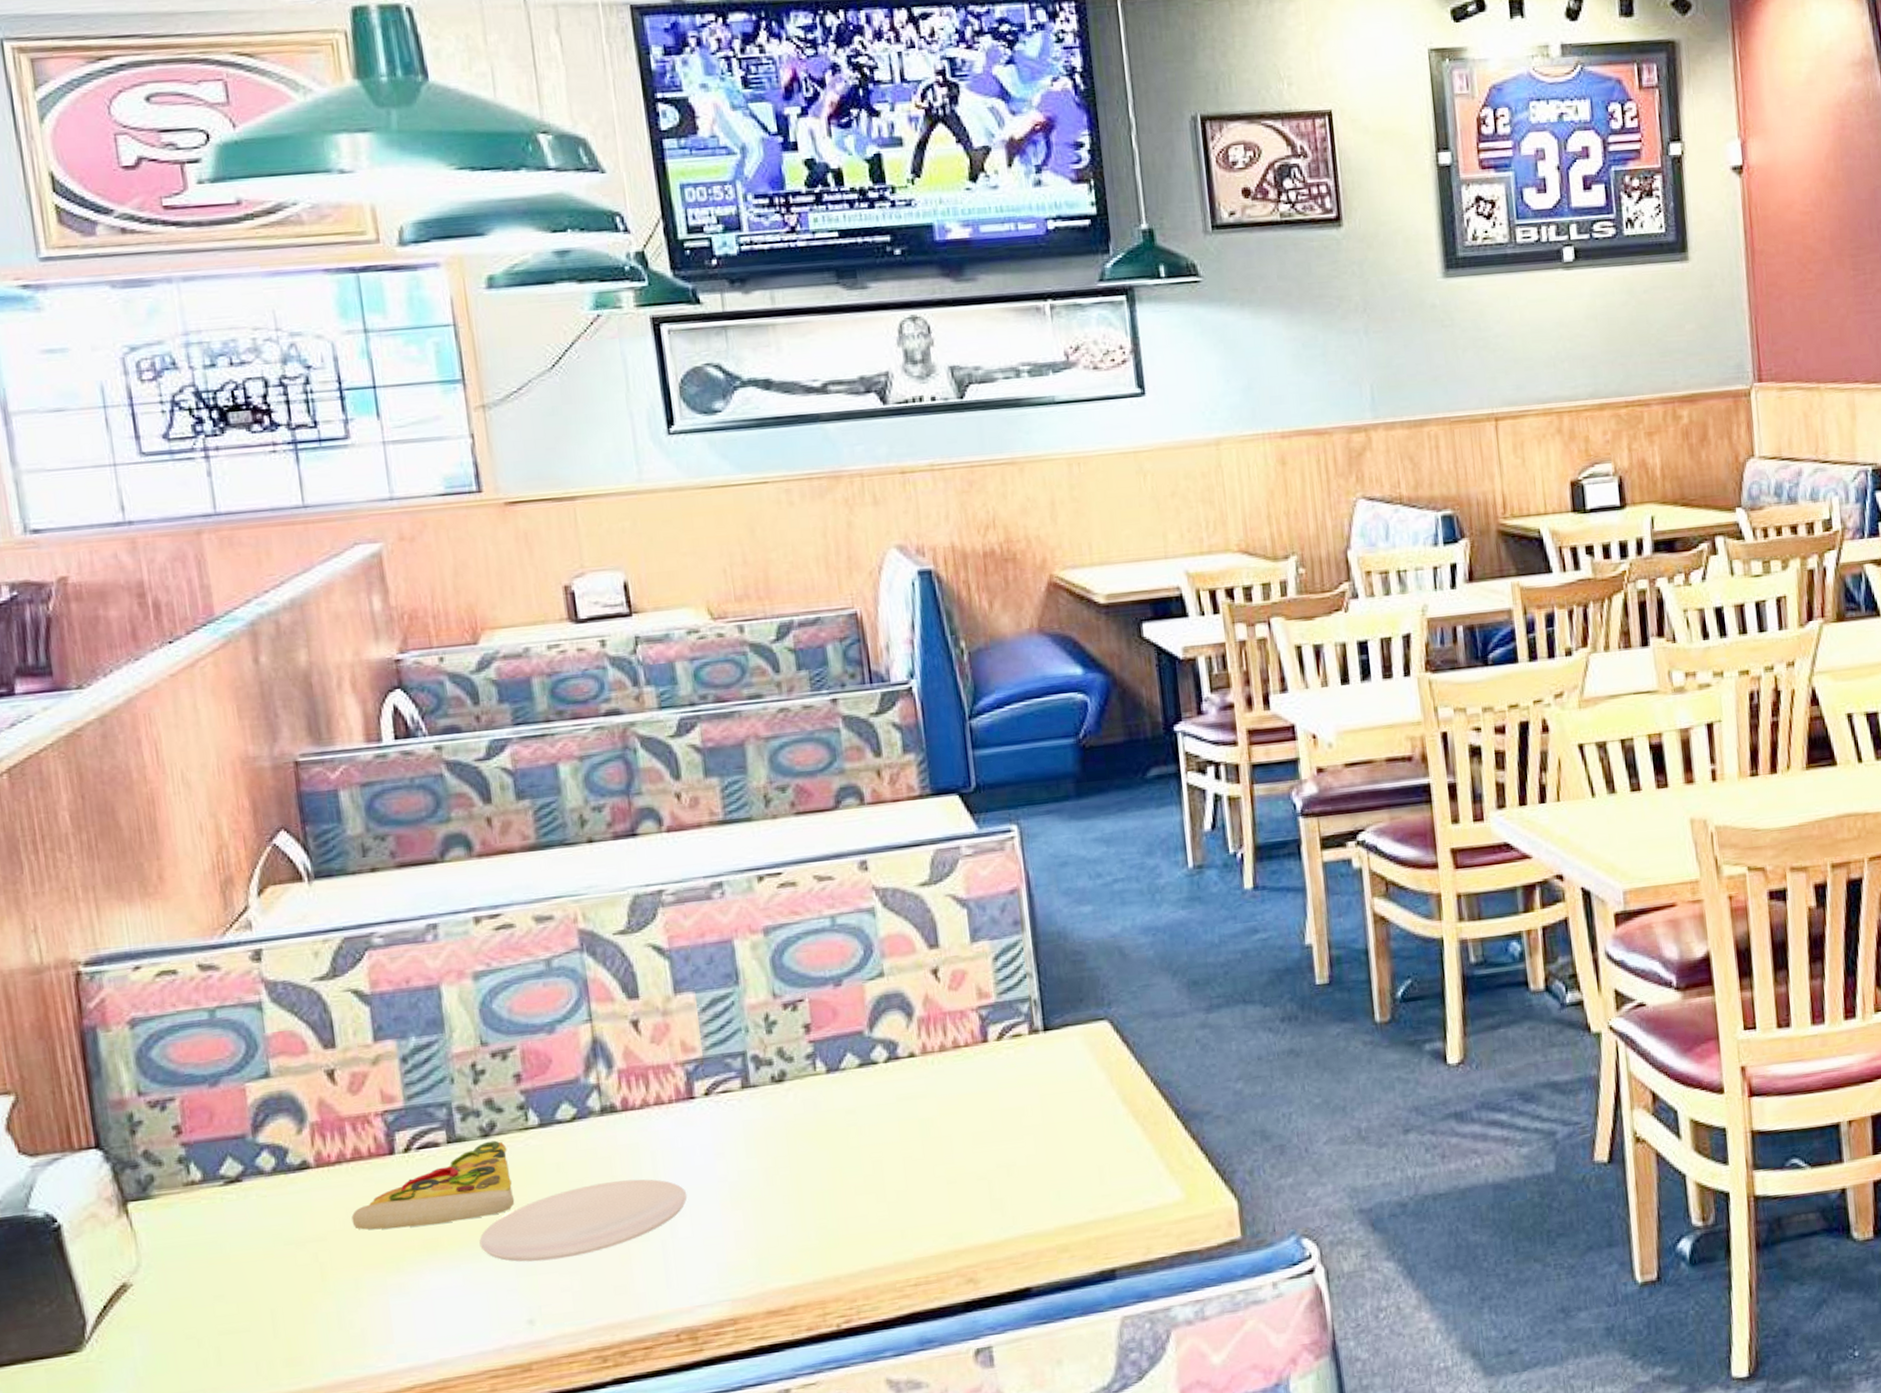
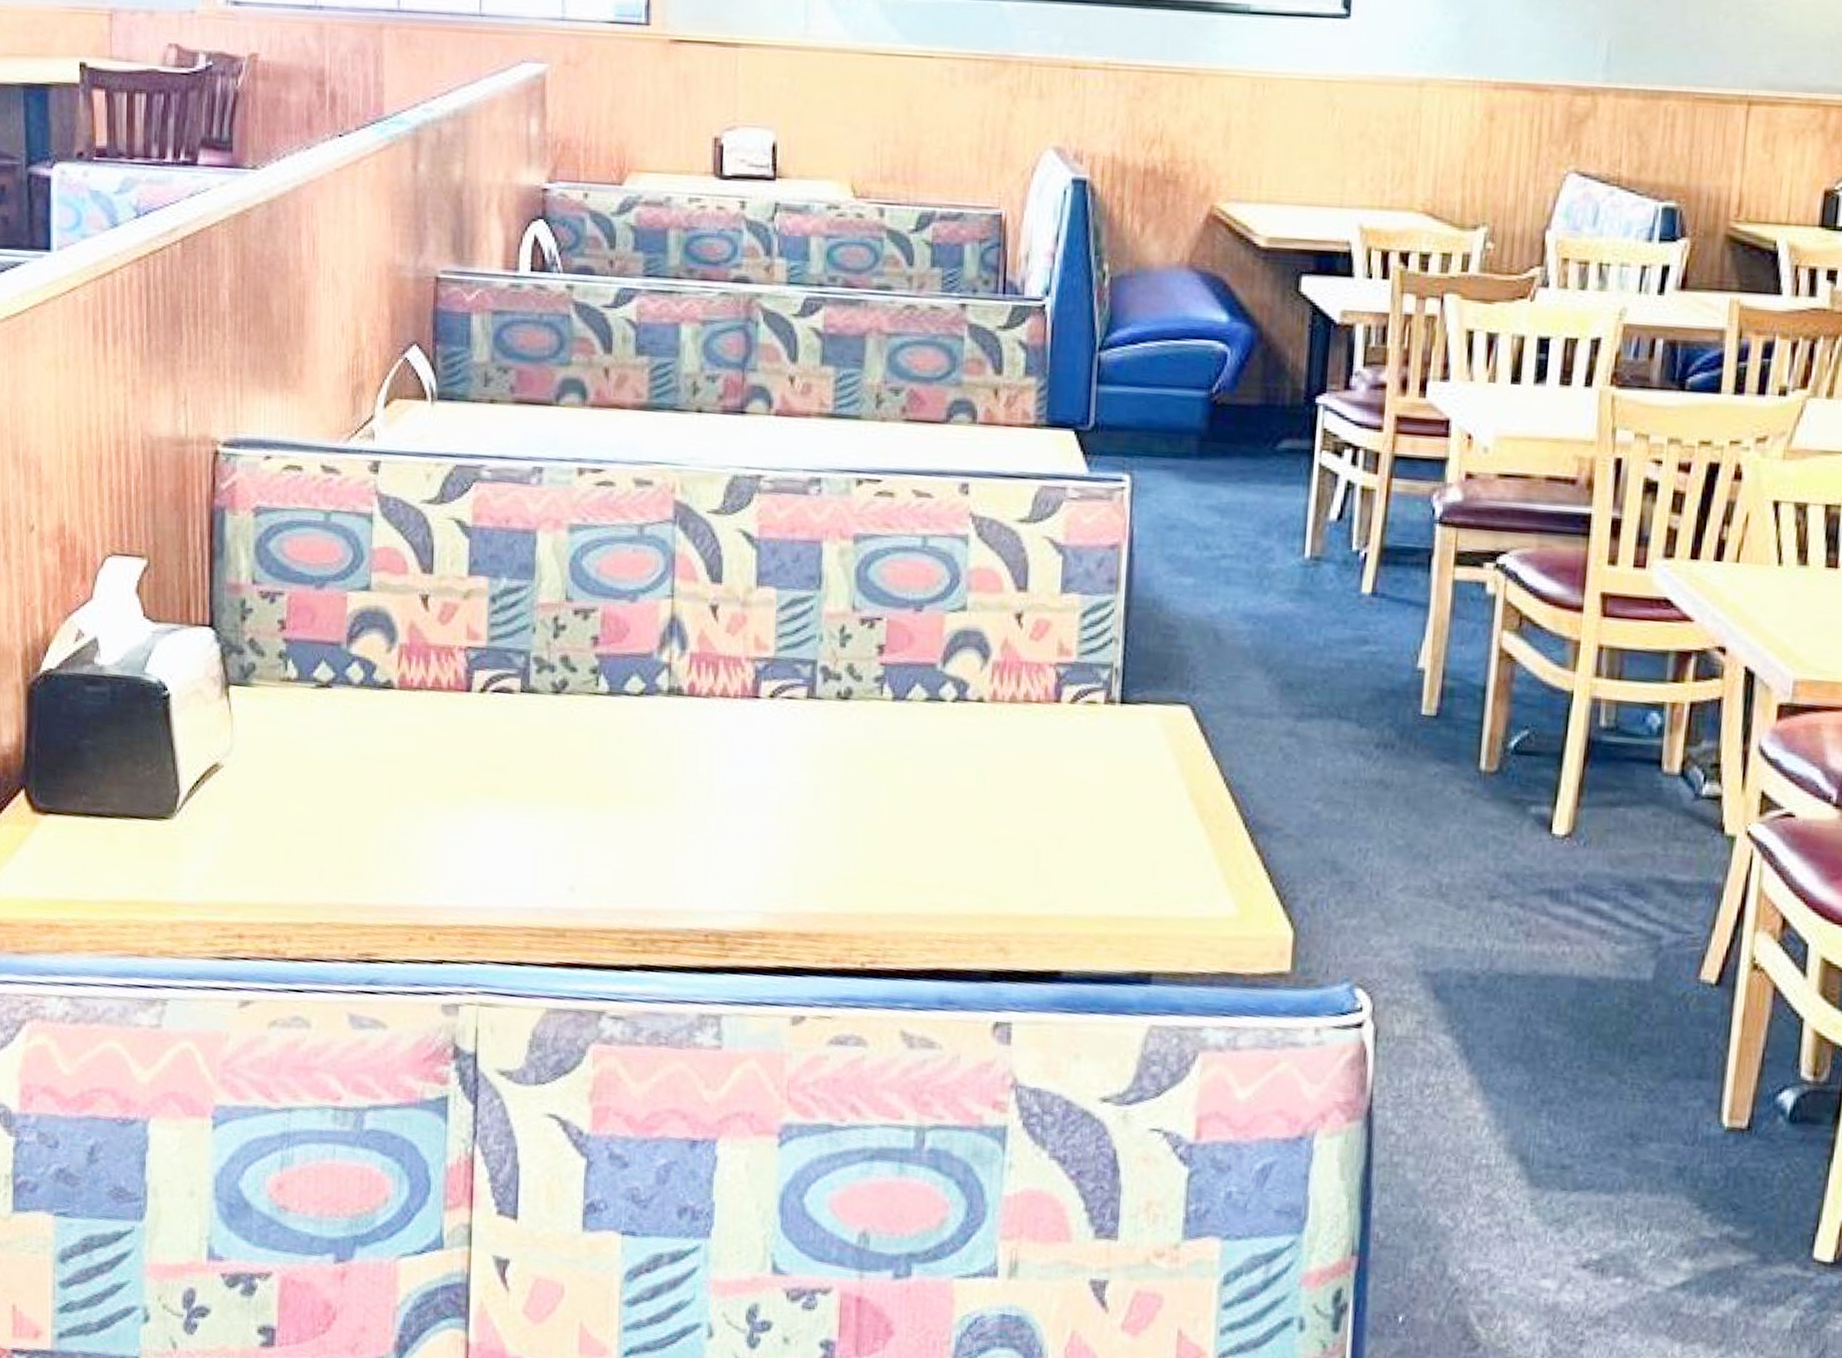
pizza slice: present [351,1140,515,1230] -> none [424,698,575,774]
plate: present [479,1179,688,1262] -> none [536,764,737,833]

